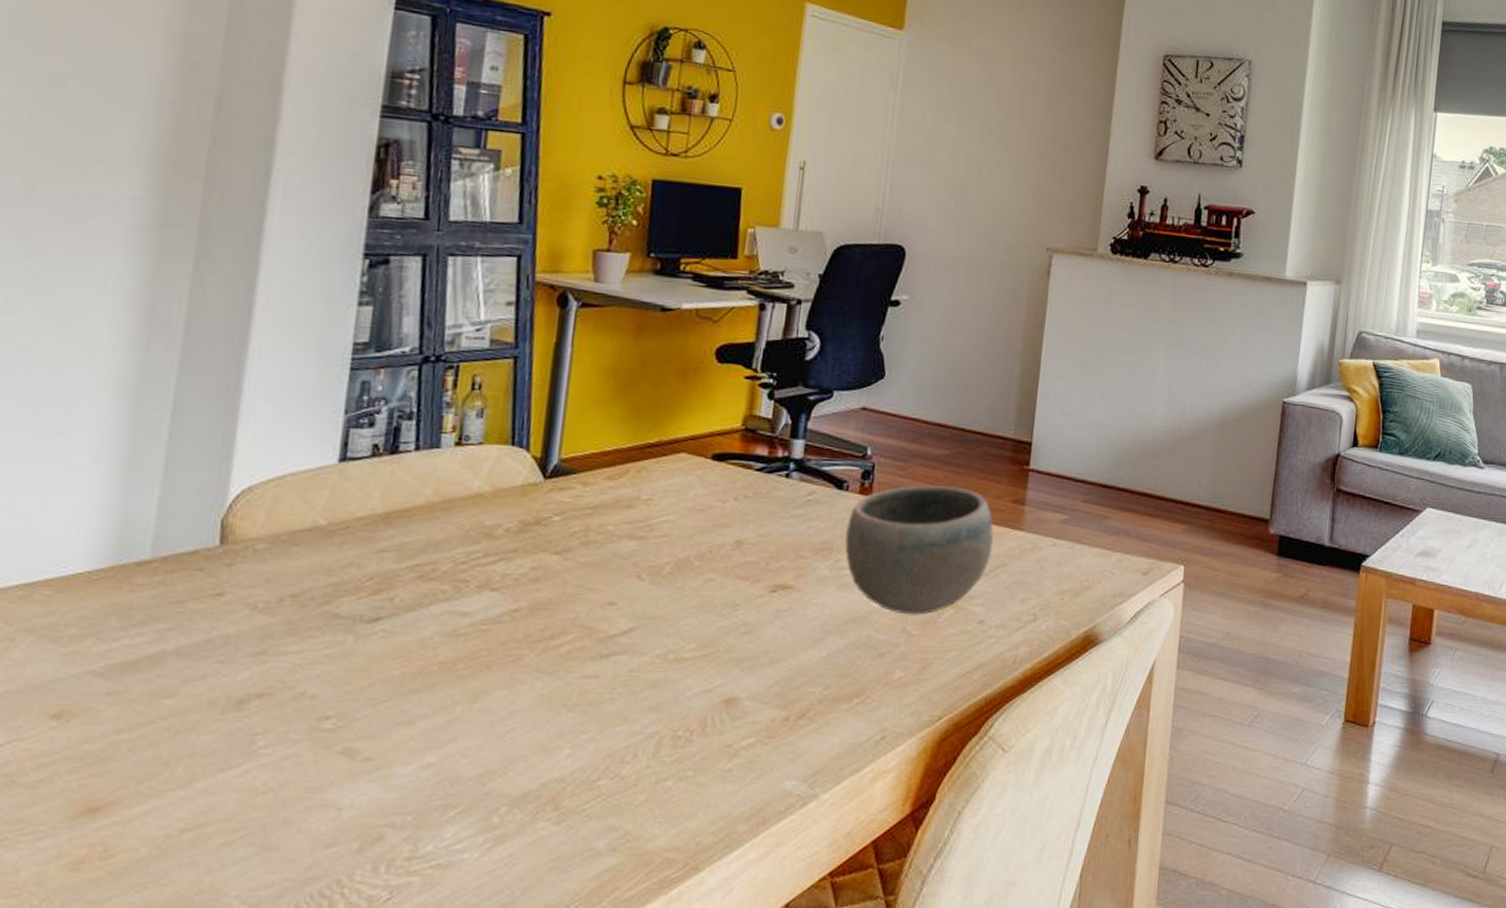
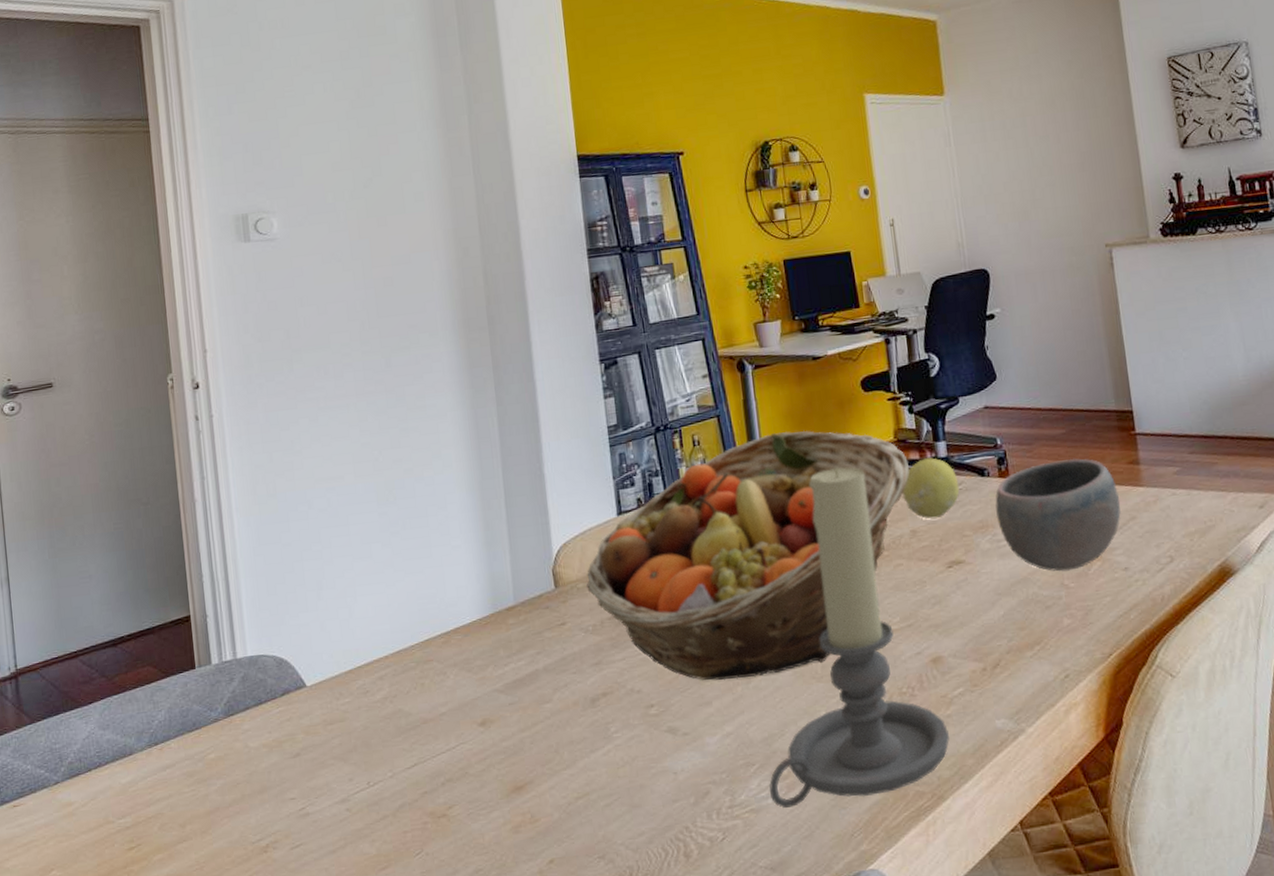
fruit basket: none [269,392,753,696] -> present [587,430,910,681]
candle holder: none [468,448,724,867] -> present [769,467,949,809]
fruit: none [735,455,810,531] -> present [902,457,960,519]

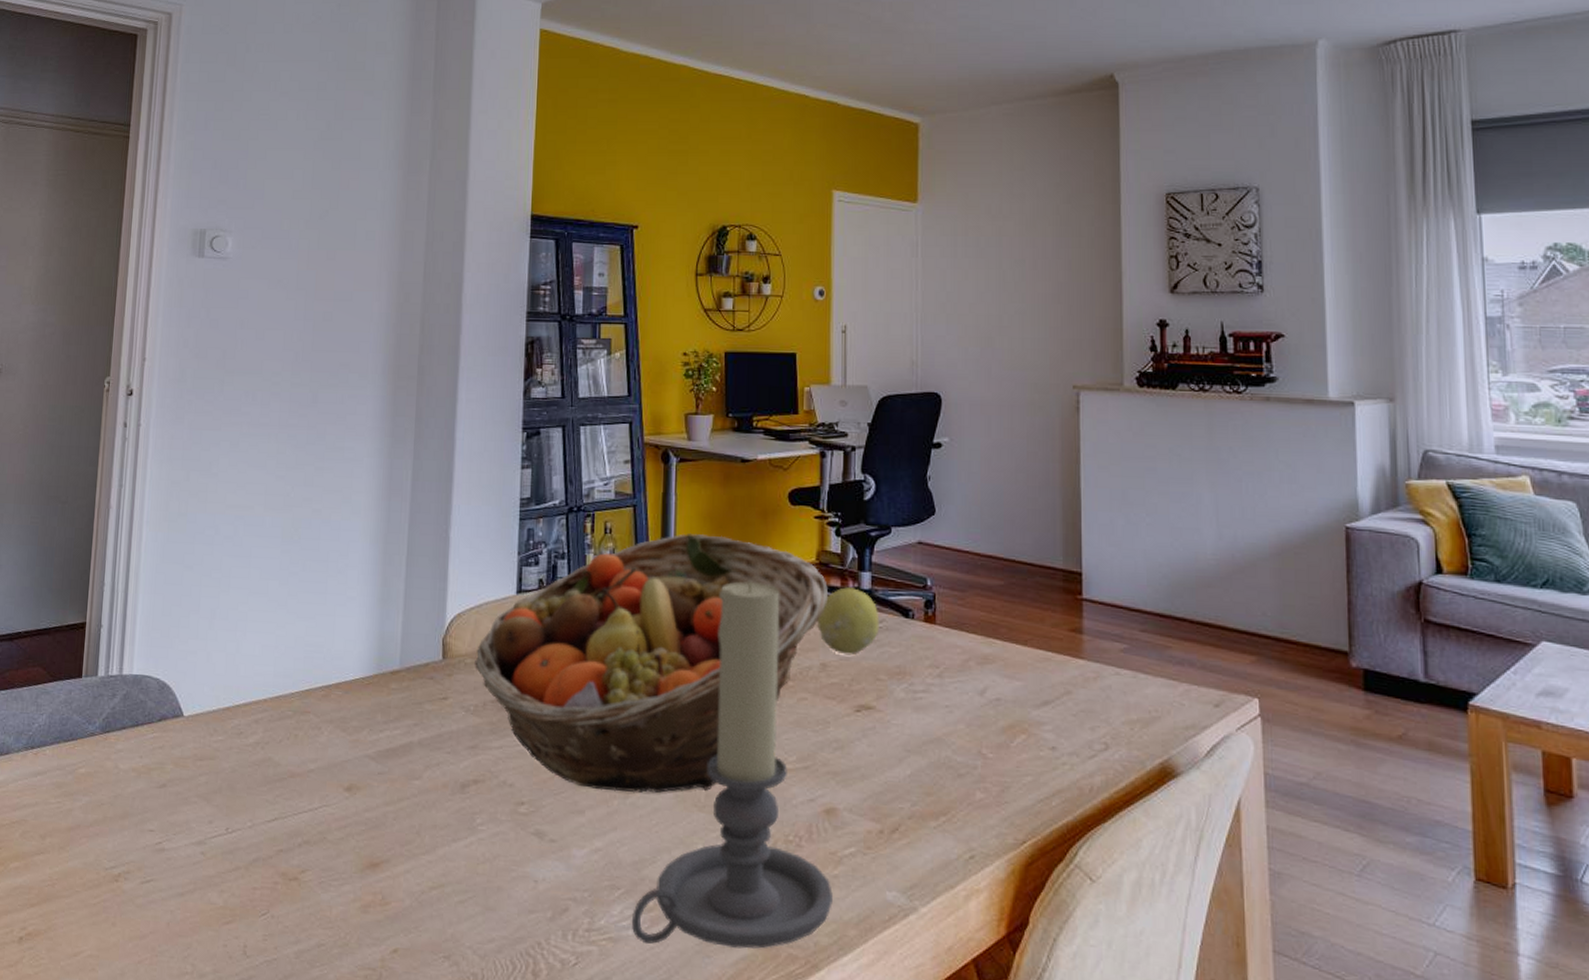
bowl: present [995,458,1122,572] -> none [915,614,1056,739]

